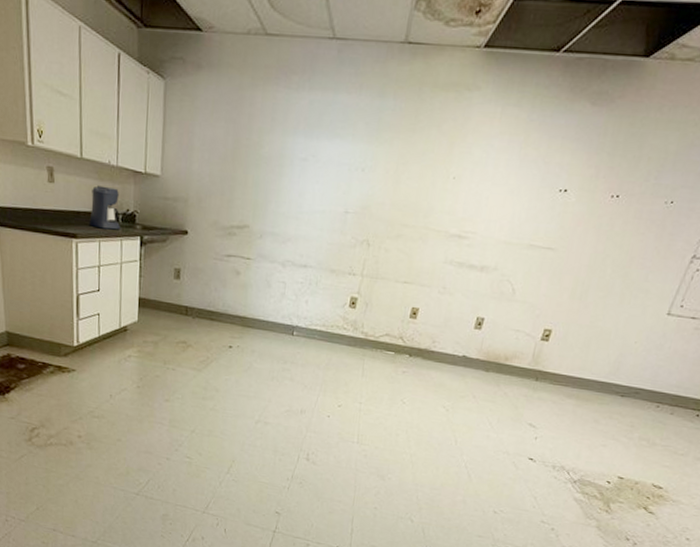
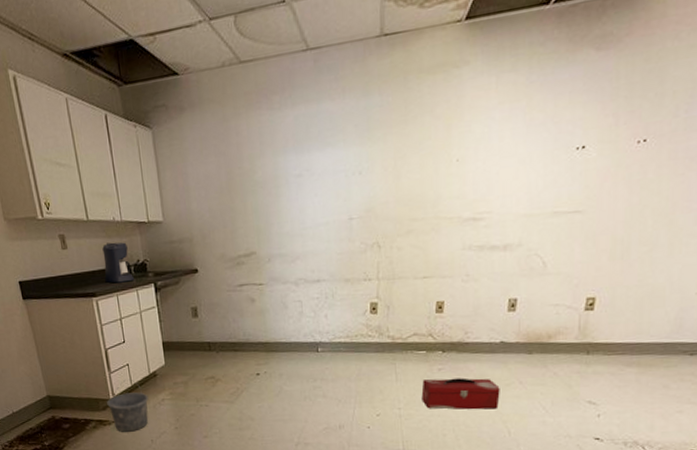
bucket: none [70,328,115,384] -> present [107,379,149,432]
toolbox: none [382,379,455,418] -> present [421,377,500,410]

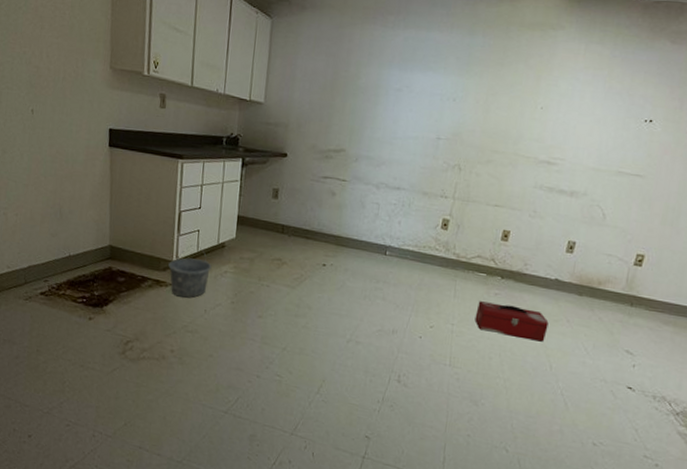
coffee maker: present [102,242,135,284] -> none [195,111,225,152]

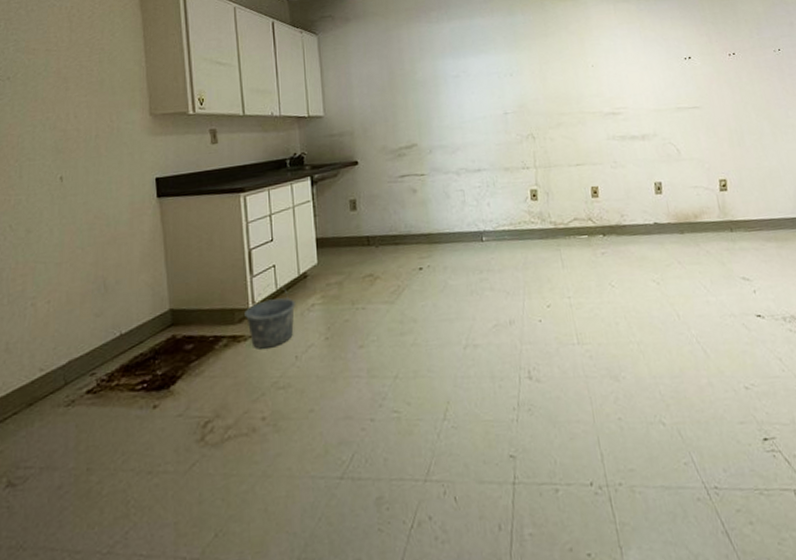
toolbox: present [475,301,549,342] -> none [588,260,664,296]

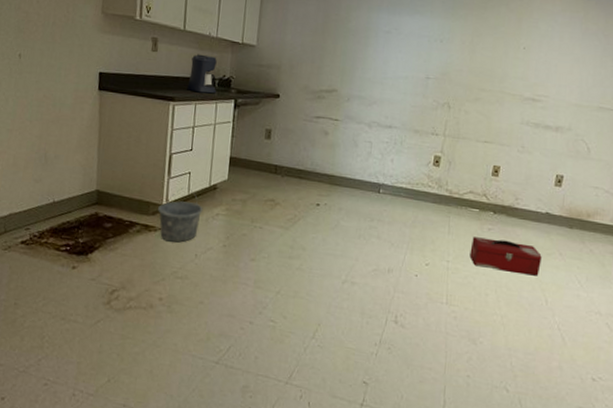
coffee maker: none [256,136,290,178] -> present [187,54,217,94]
toolbox: none [588,260,664,296] -> present [469,237,542,276]

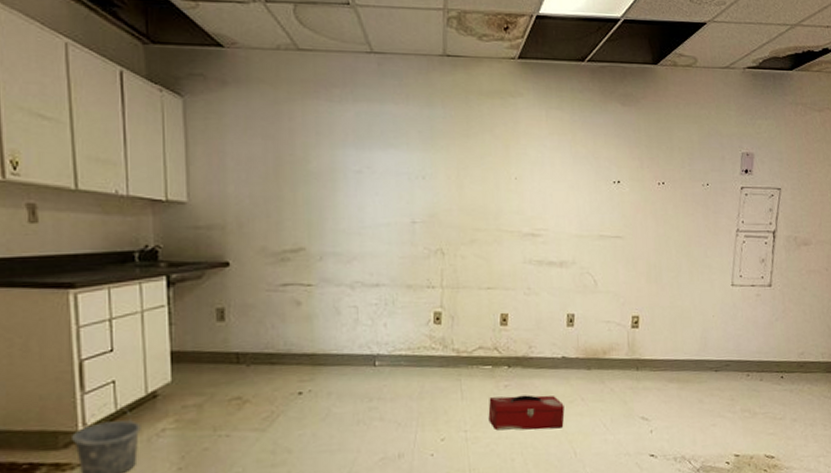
coffee maker: present [187,54,217,94] -> none [92,220,139,273]

